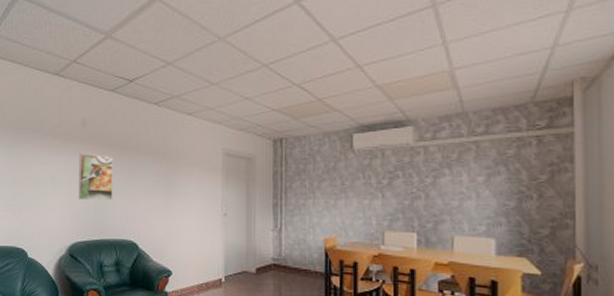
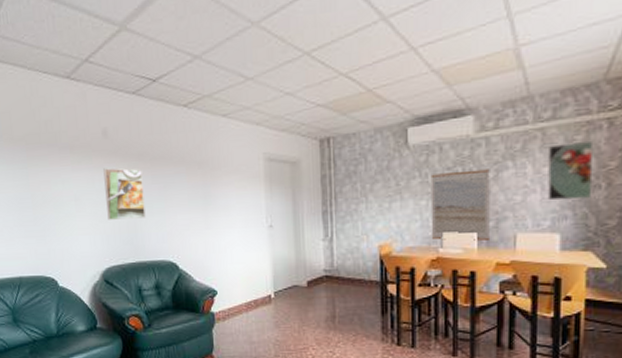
wall art: none [373,175,428,241] -> present [430,169,490,241]
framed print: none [482,155,525,208] -> present [547,140,594,201]

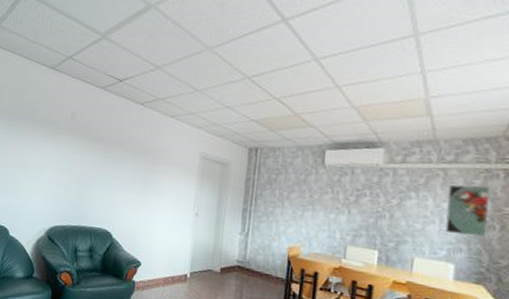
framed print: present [103,168,146,220] -> none [61,144,97,190]
wall art: present [430,169,490,241] -> none [336,192,395,259]

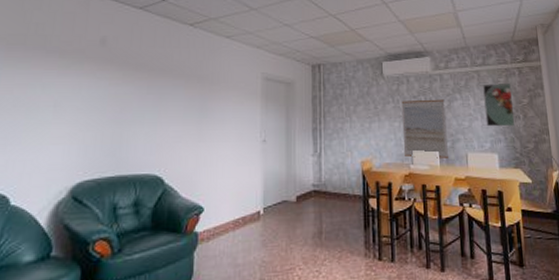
wall art: none [336,192,395,259] -> present [401,99,448,158]

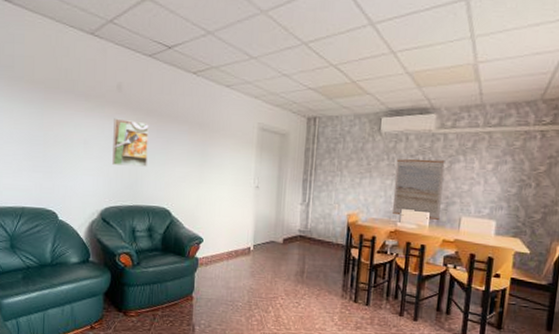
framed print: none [90,75,138,129] -> present [112,118,149,167]
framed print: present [483,82,515,127] -> none [489,147,528,195]

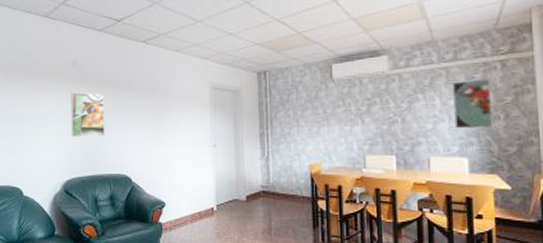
wall art: present [391,159,445,220] -> none [353,100,406,162]
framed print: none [489,147,528,195] -> present [453,78,493,129]

